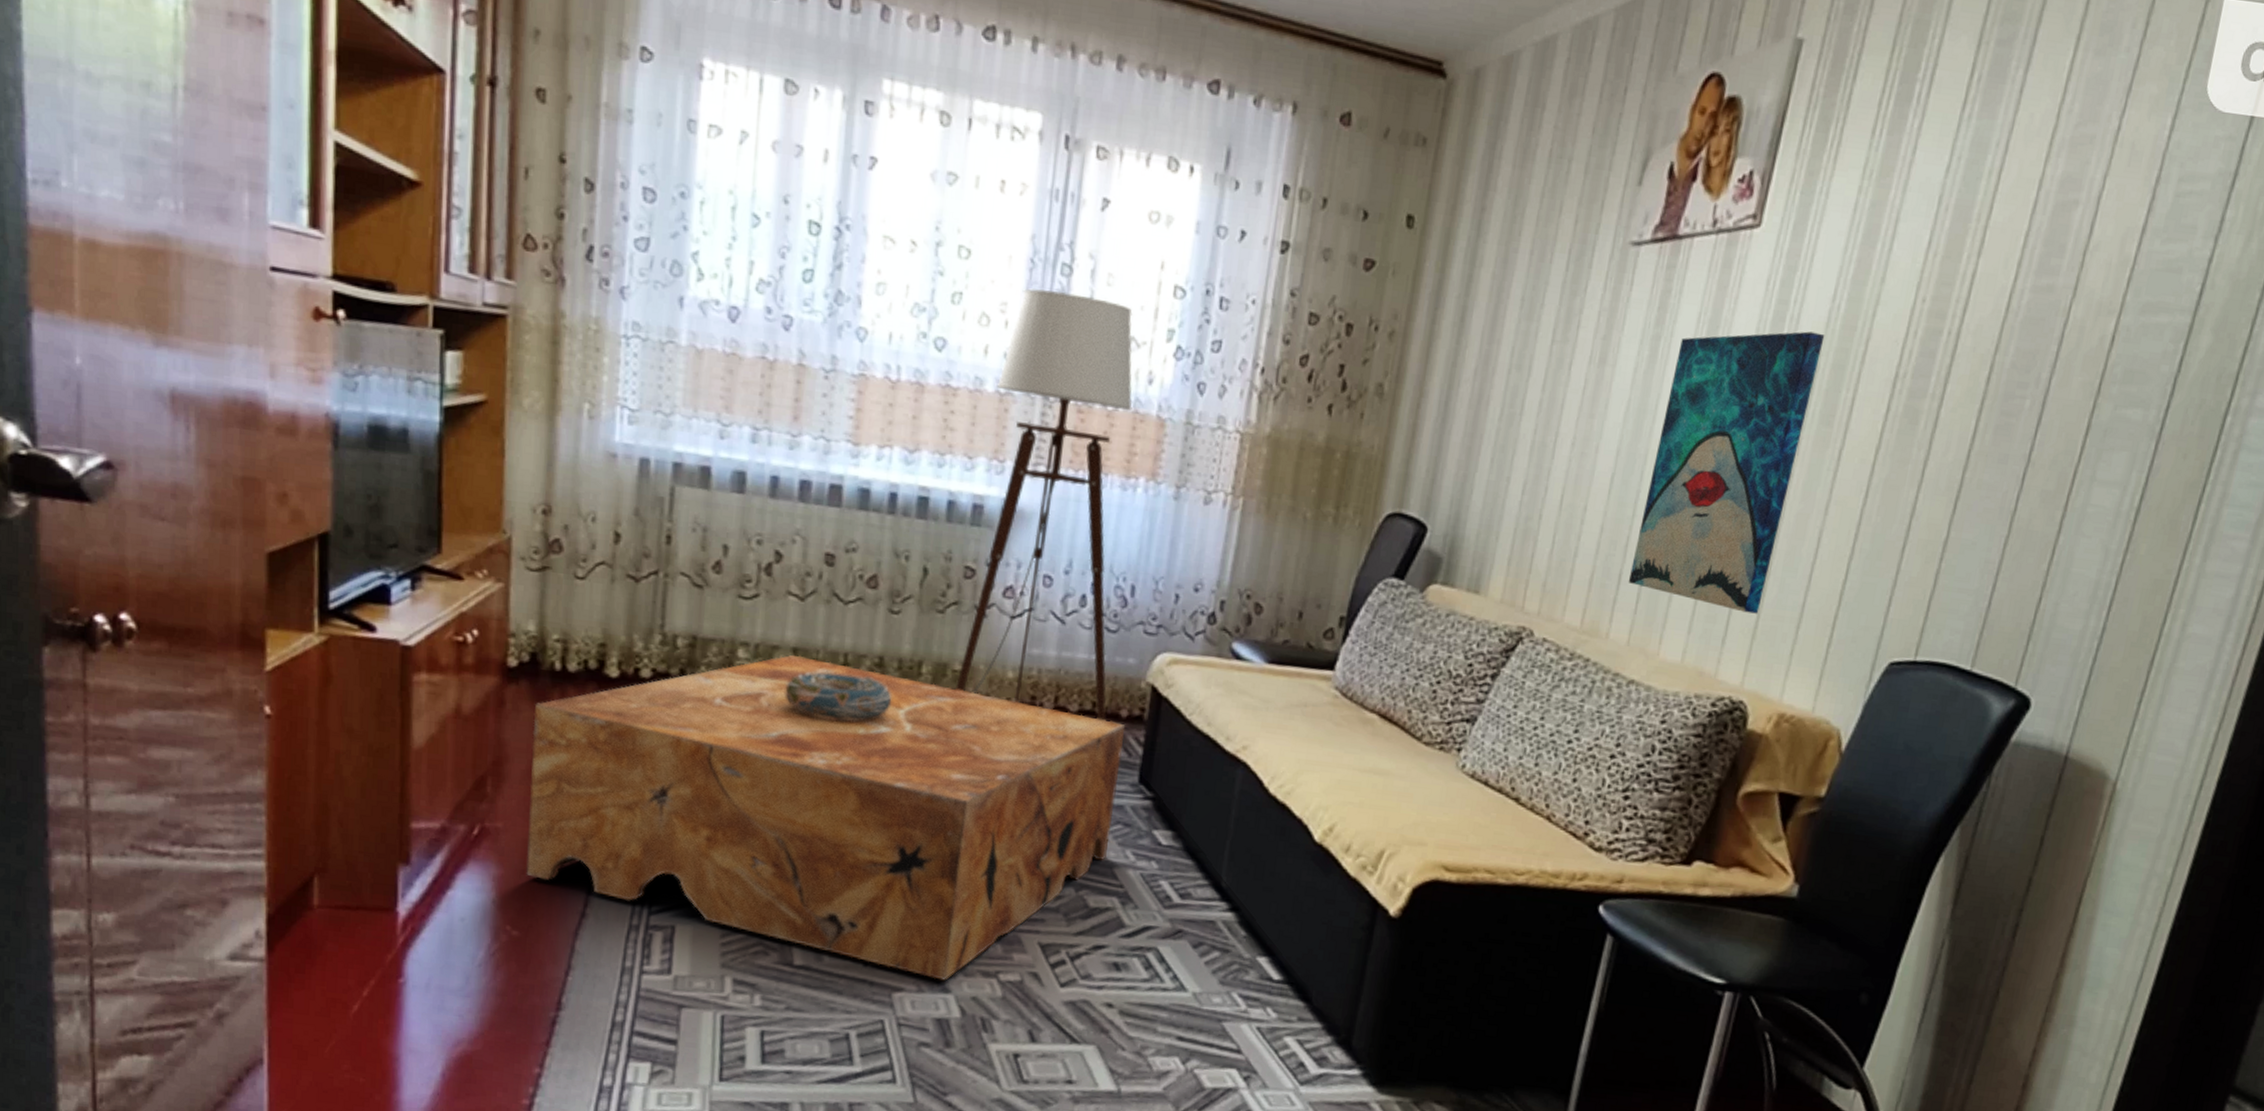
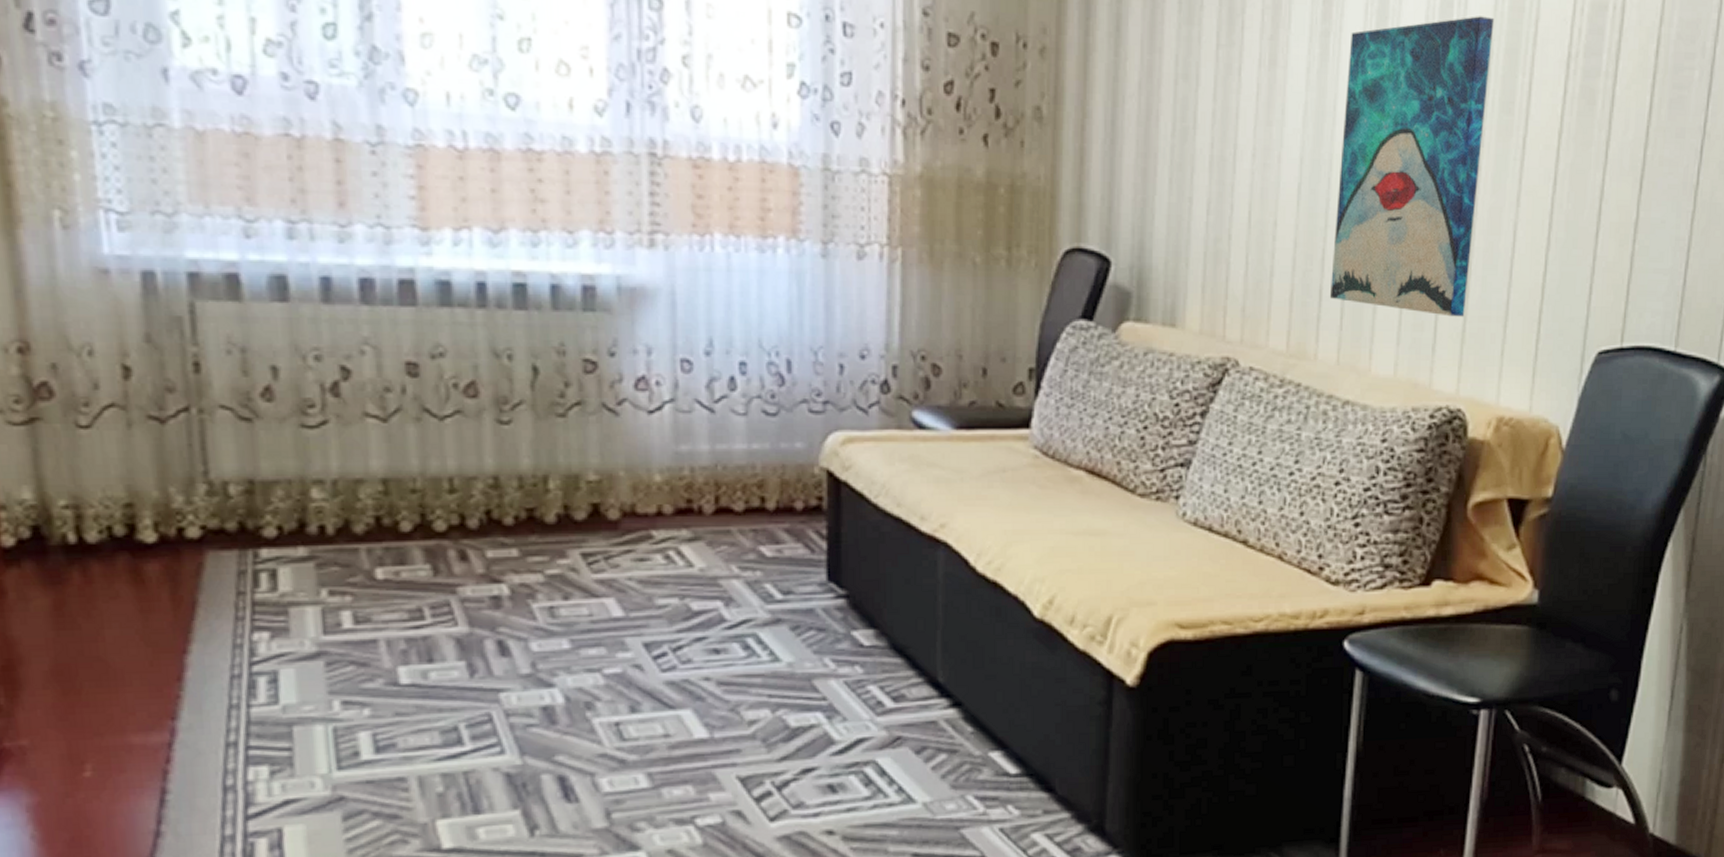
coffee table: present [526,654,1126,981] -> none [48,487,804,838]
decorative bowl: present [783,671,892,723] -> none [378,502,517,559]
floor lamp: present [956,288,1133,721] -> none [590,27,781,517]

